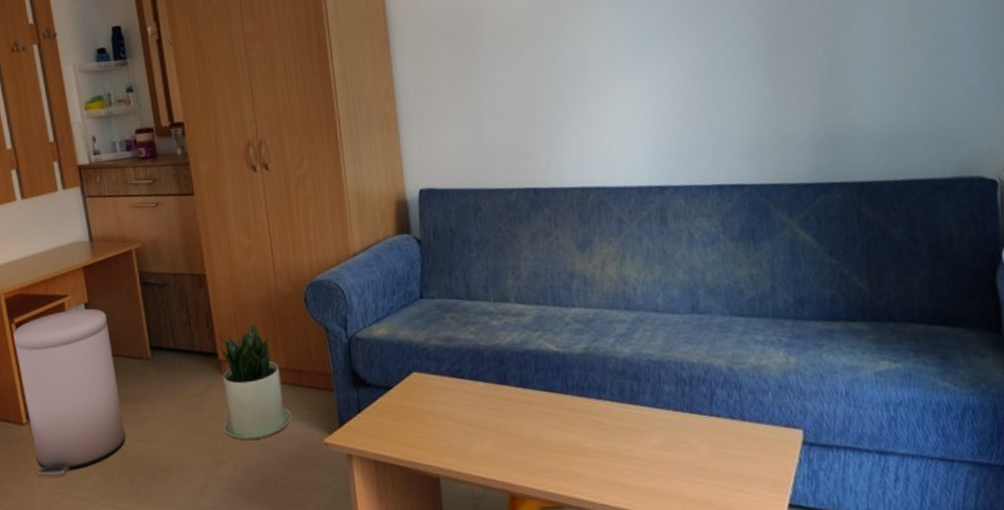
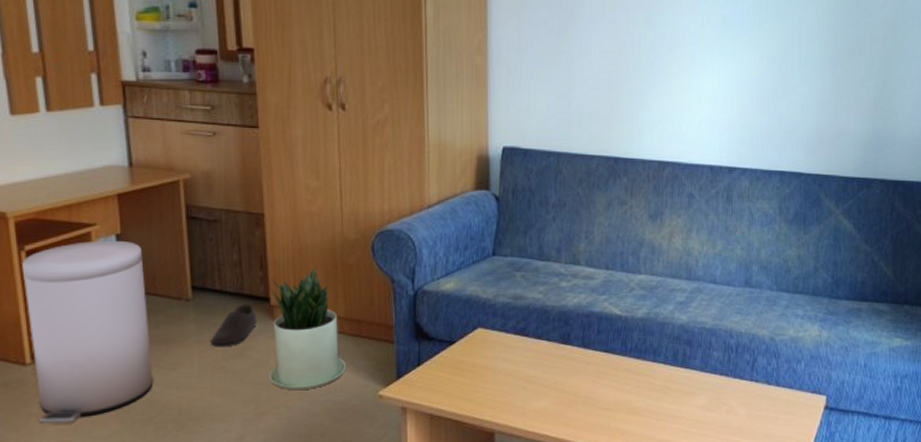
shoe: none [169,360,209,402] -> present [210,304,257,348]

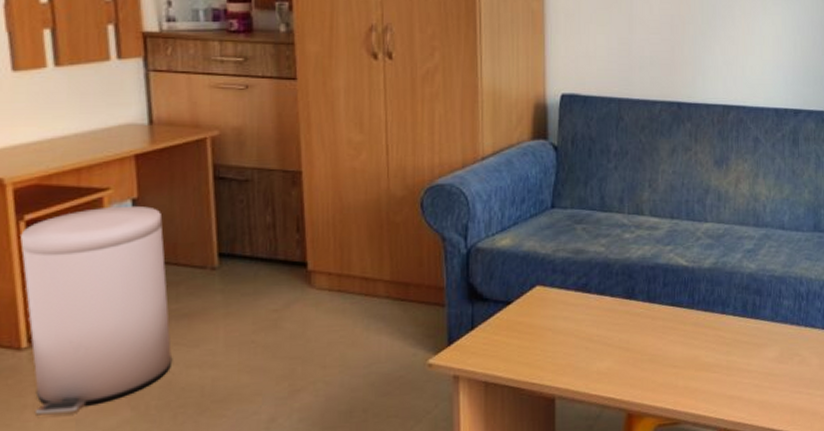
shoe: present [210,304,257,348] -> none [238,271,293,320]
planter: present [269,268,347,390] -> none [305,229,393,363]

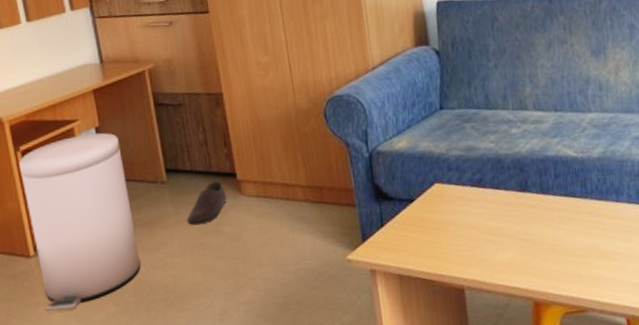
shoe: none [238,271,293,320] -> present [186,181,227,226]

